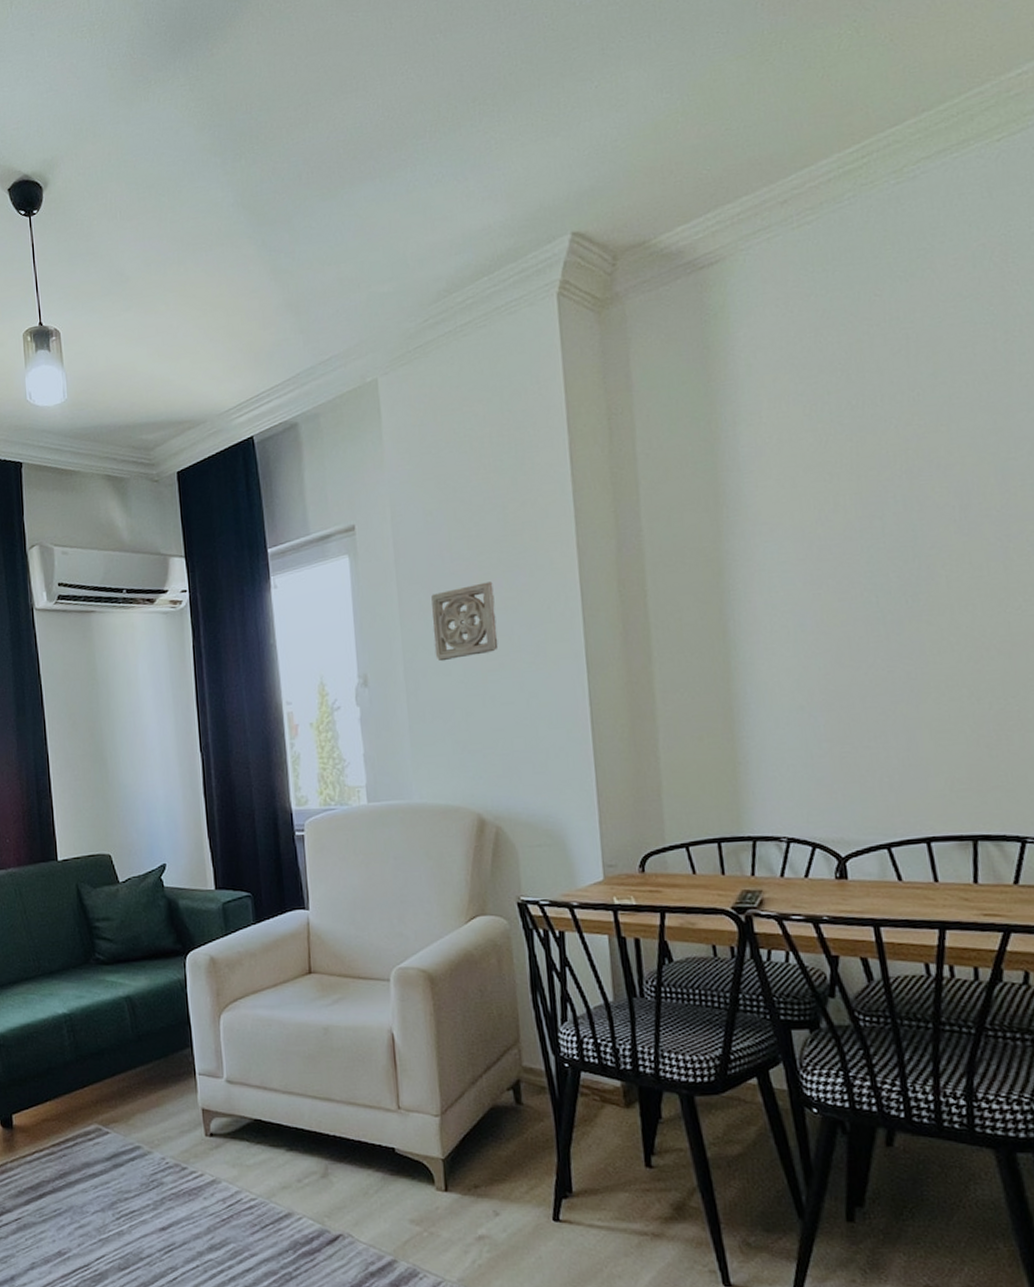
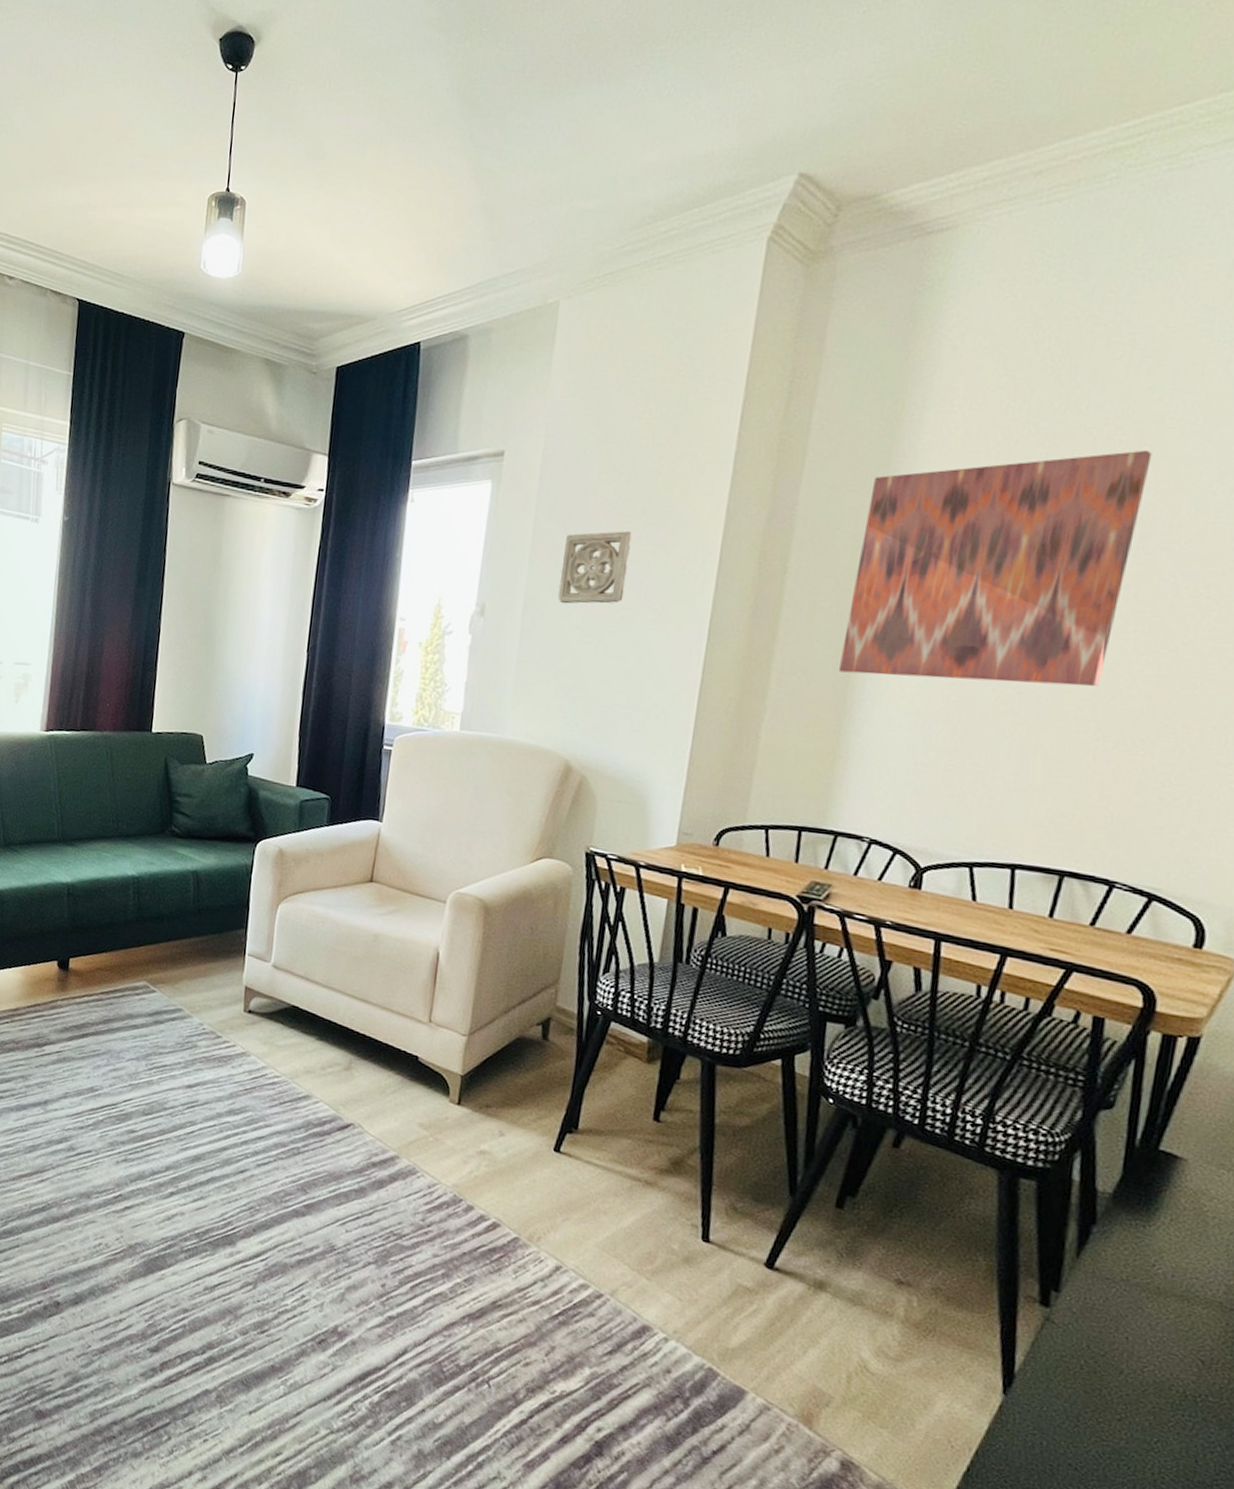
wall art: none [707,429,961,681] -> present [838,450,1152,688]

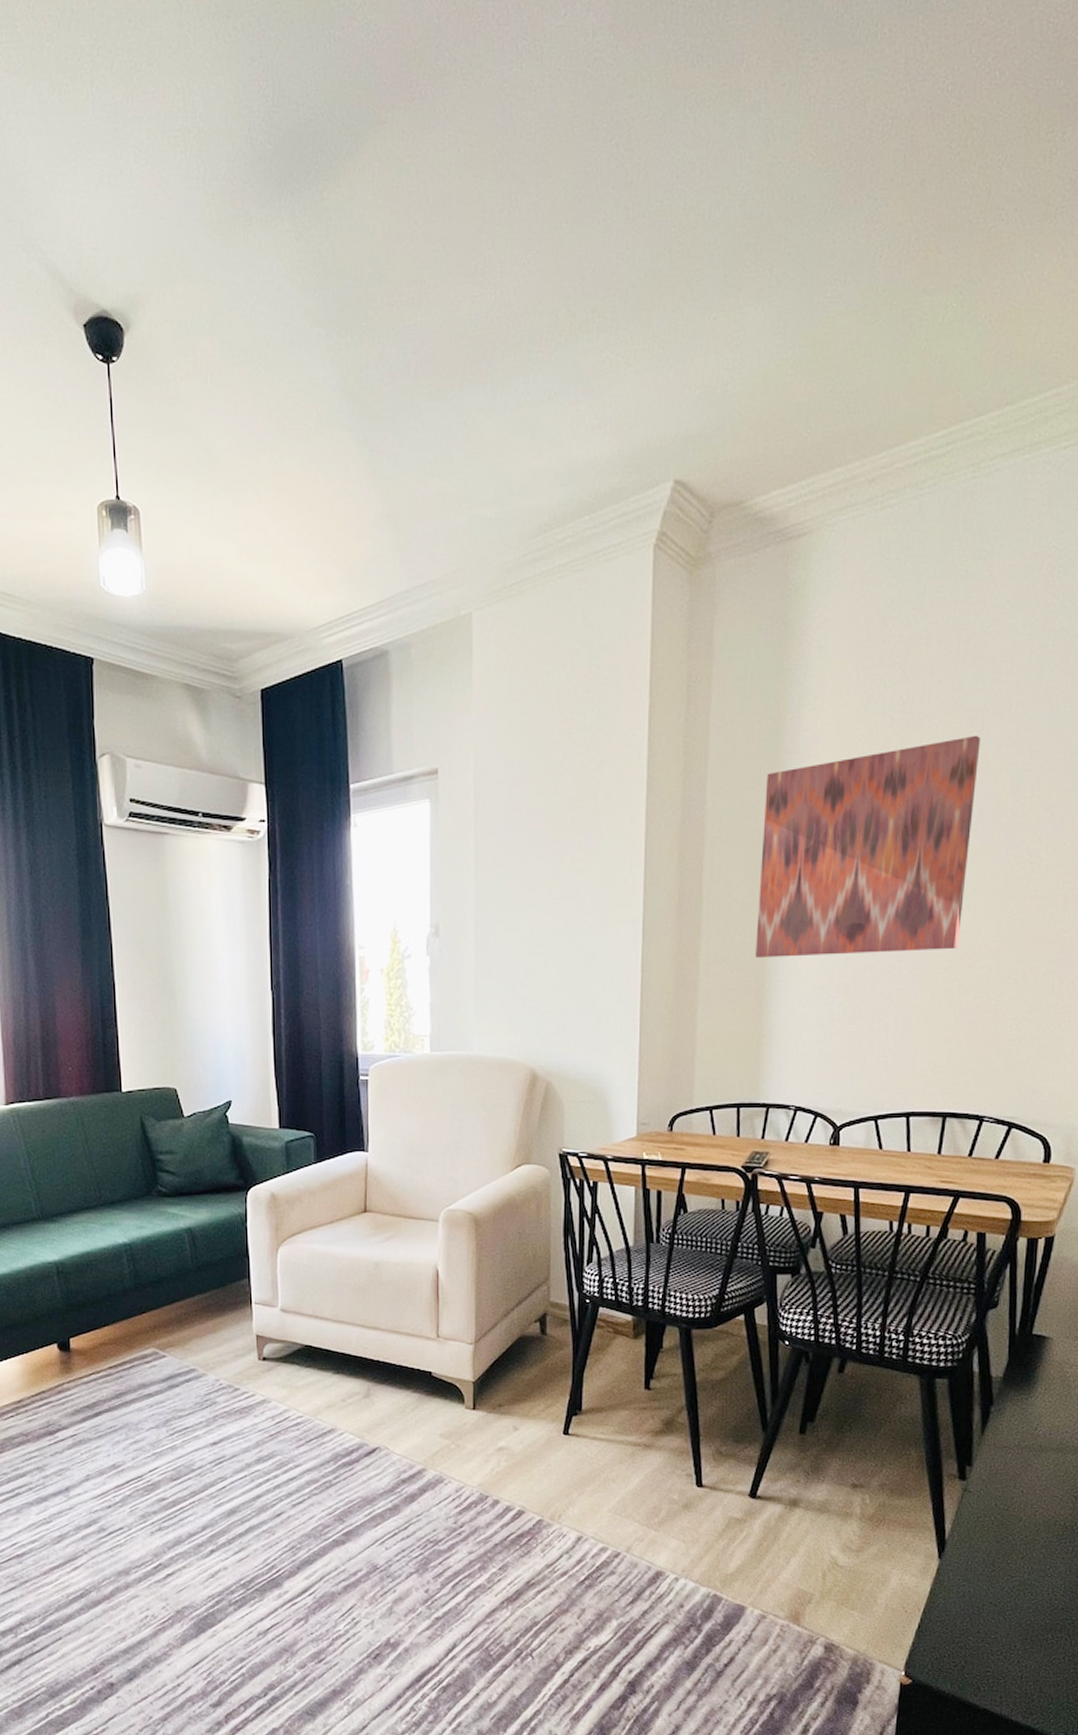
wall ornament: present [557,531,632,604] -> none [505,841,565,917]

